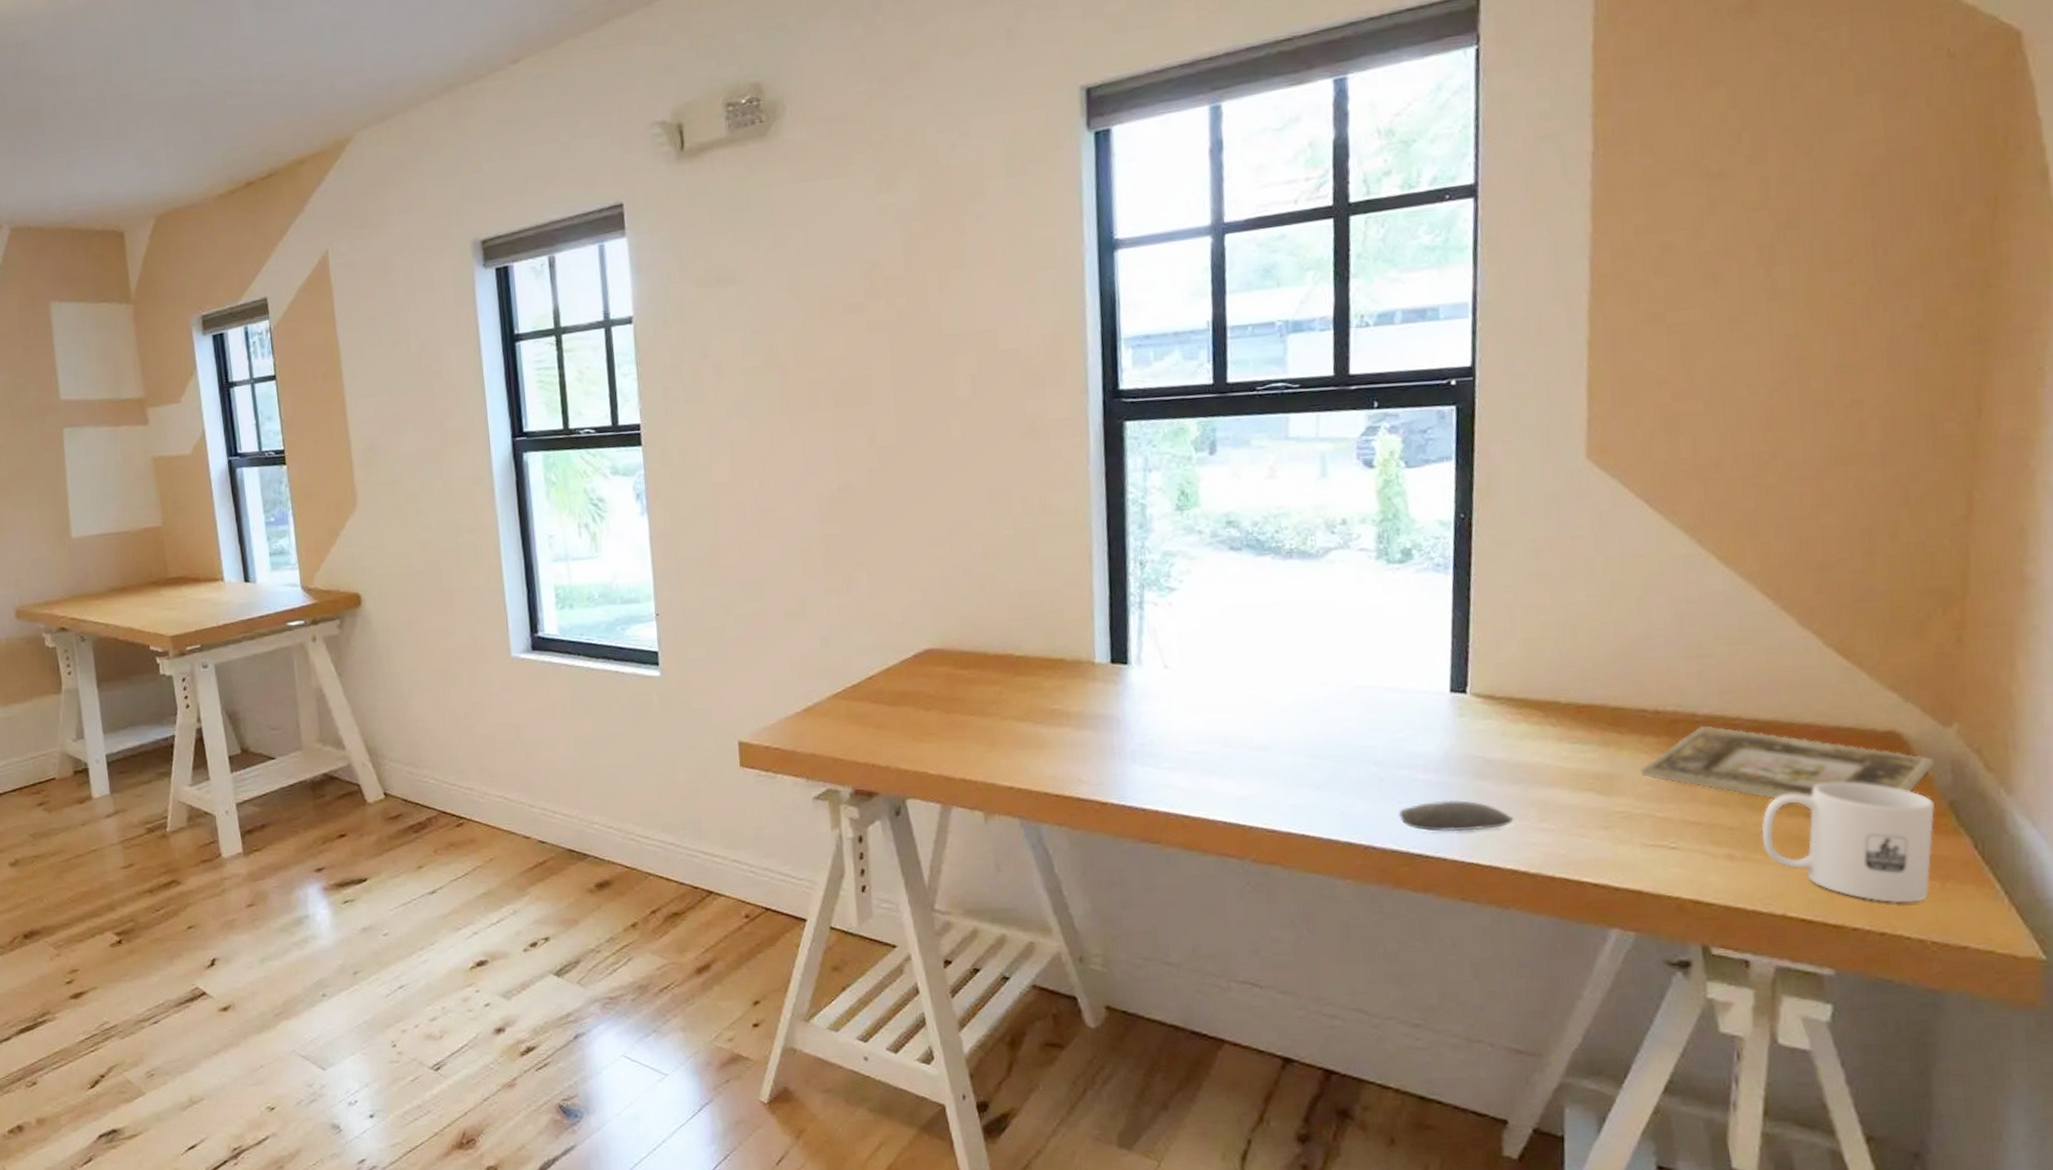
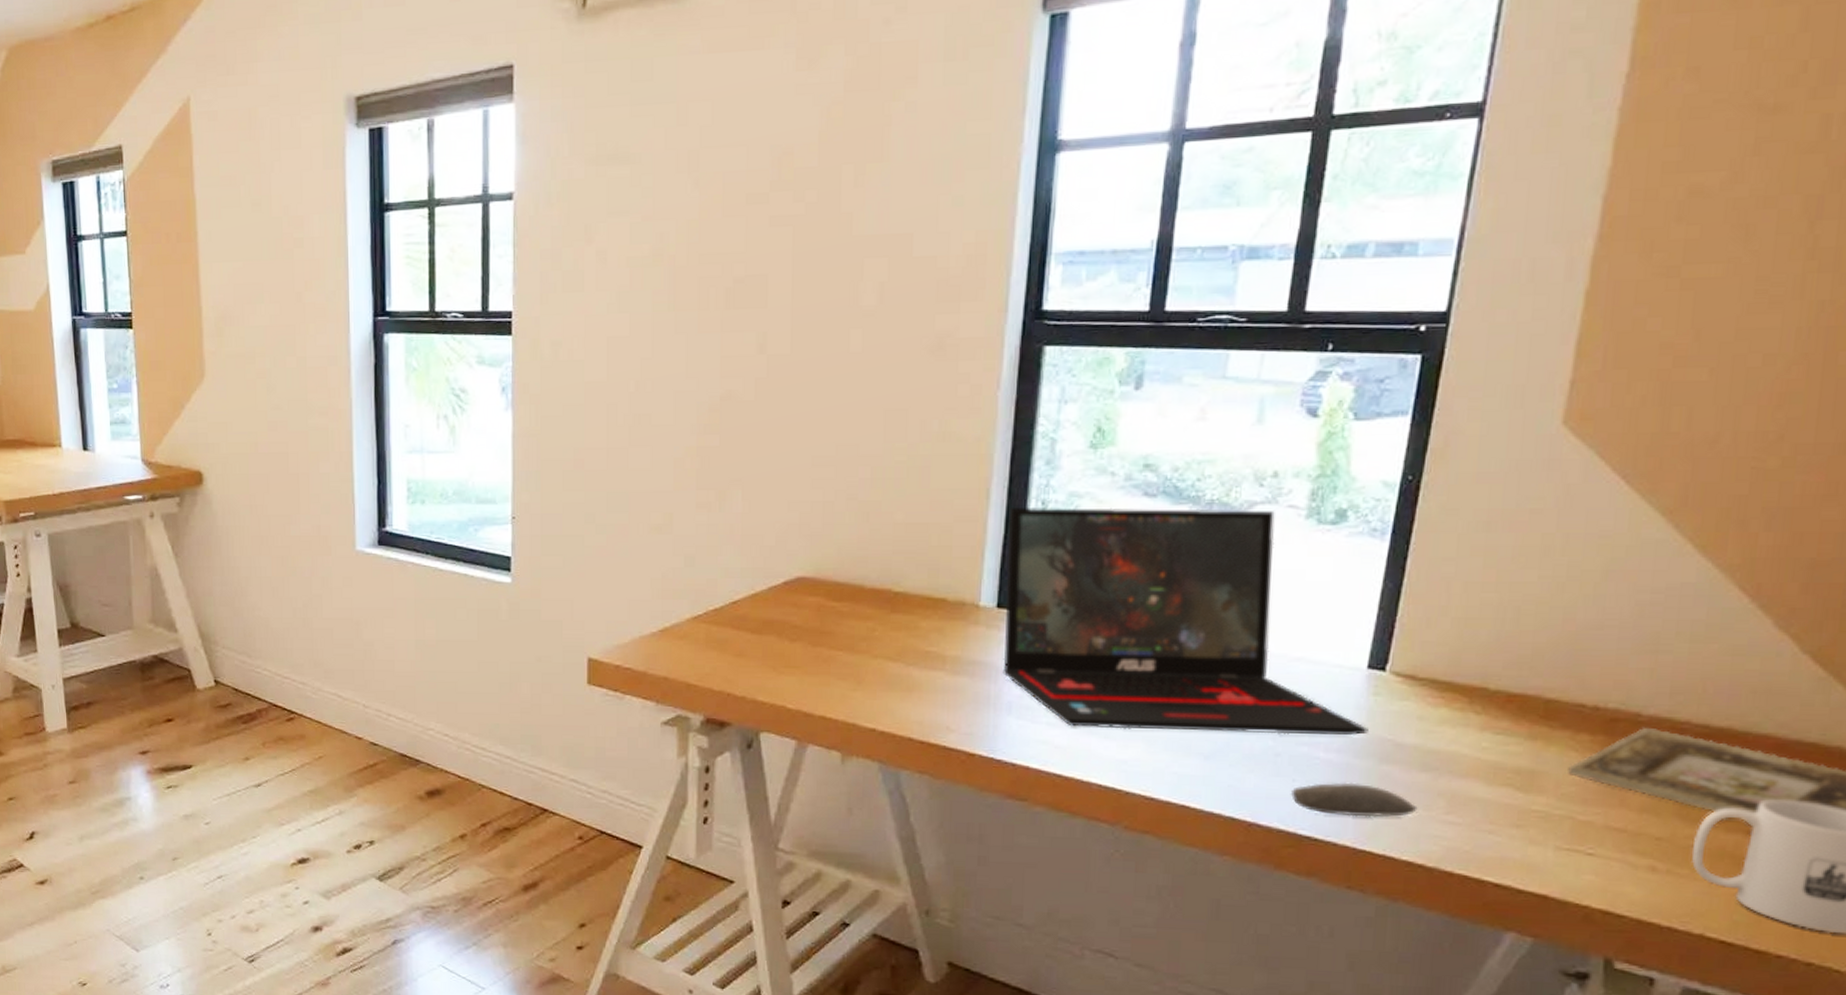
laptop: none [1112,555,1459,769] -> present [1002,506,1368,736]

